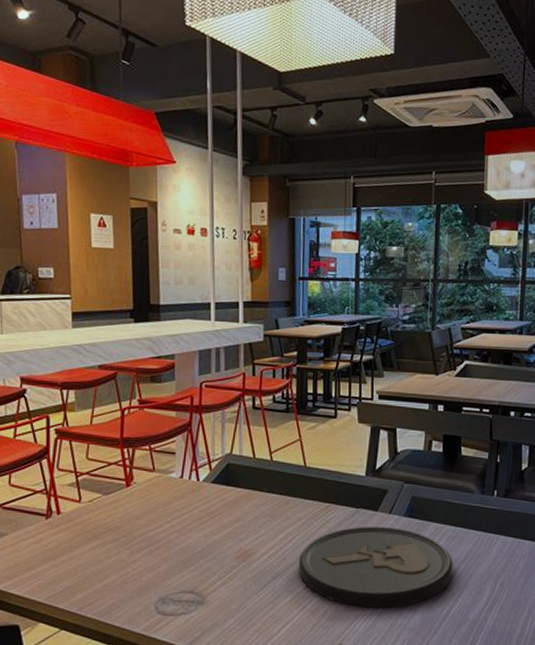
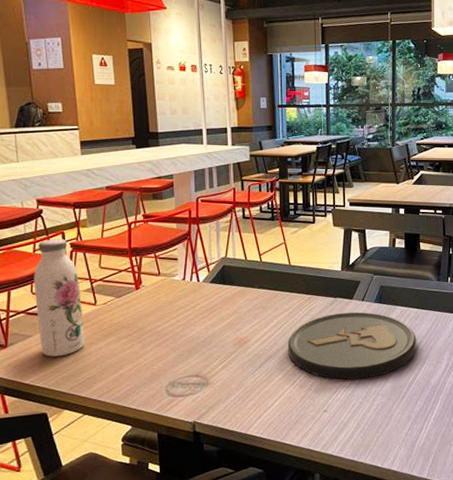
water bottle: none [12,423,67,560] -> present [34,239,85,357]

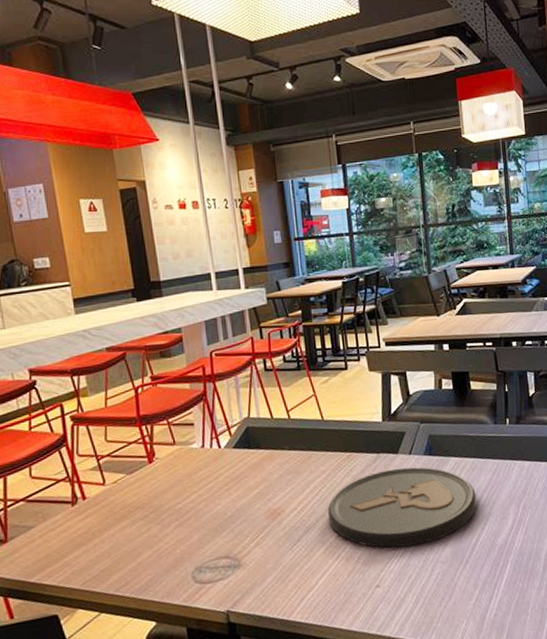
water bottle: present [34,239,85,357] -> none [31,412,96,549]

